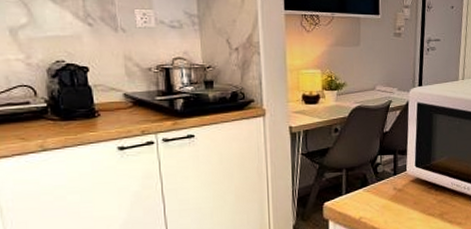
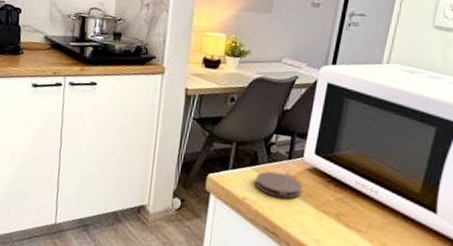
coaster: none [368,188,409,211] -> present [255,171,302,199]

